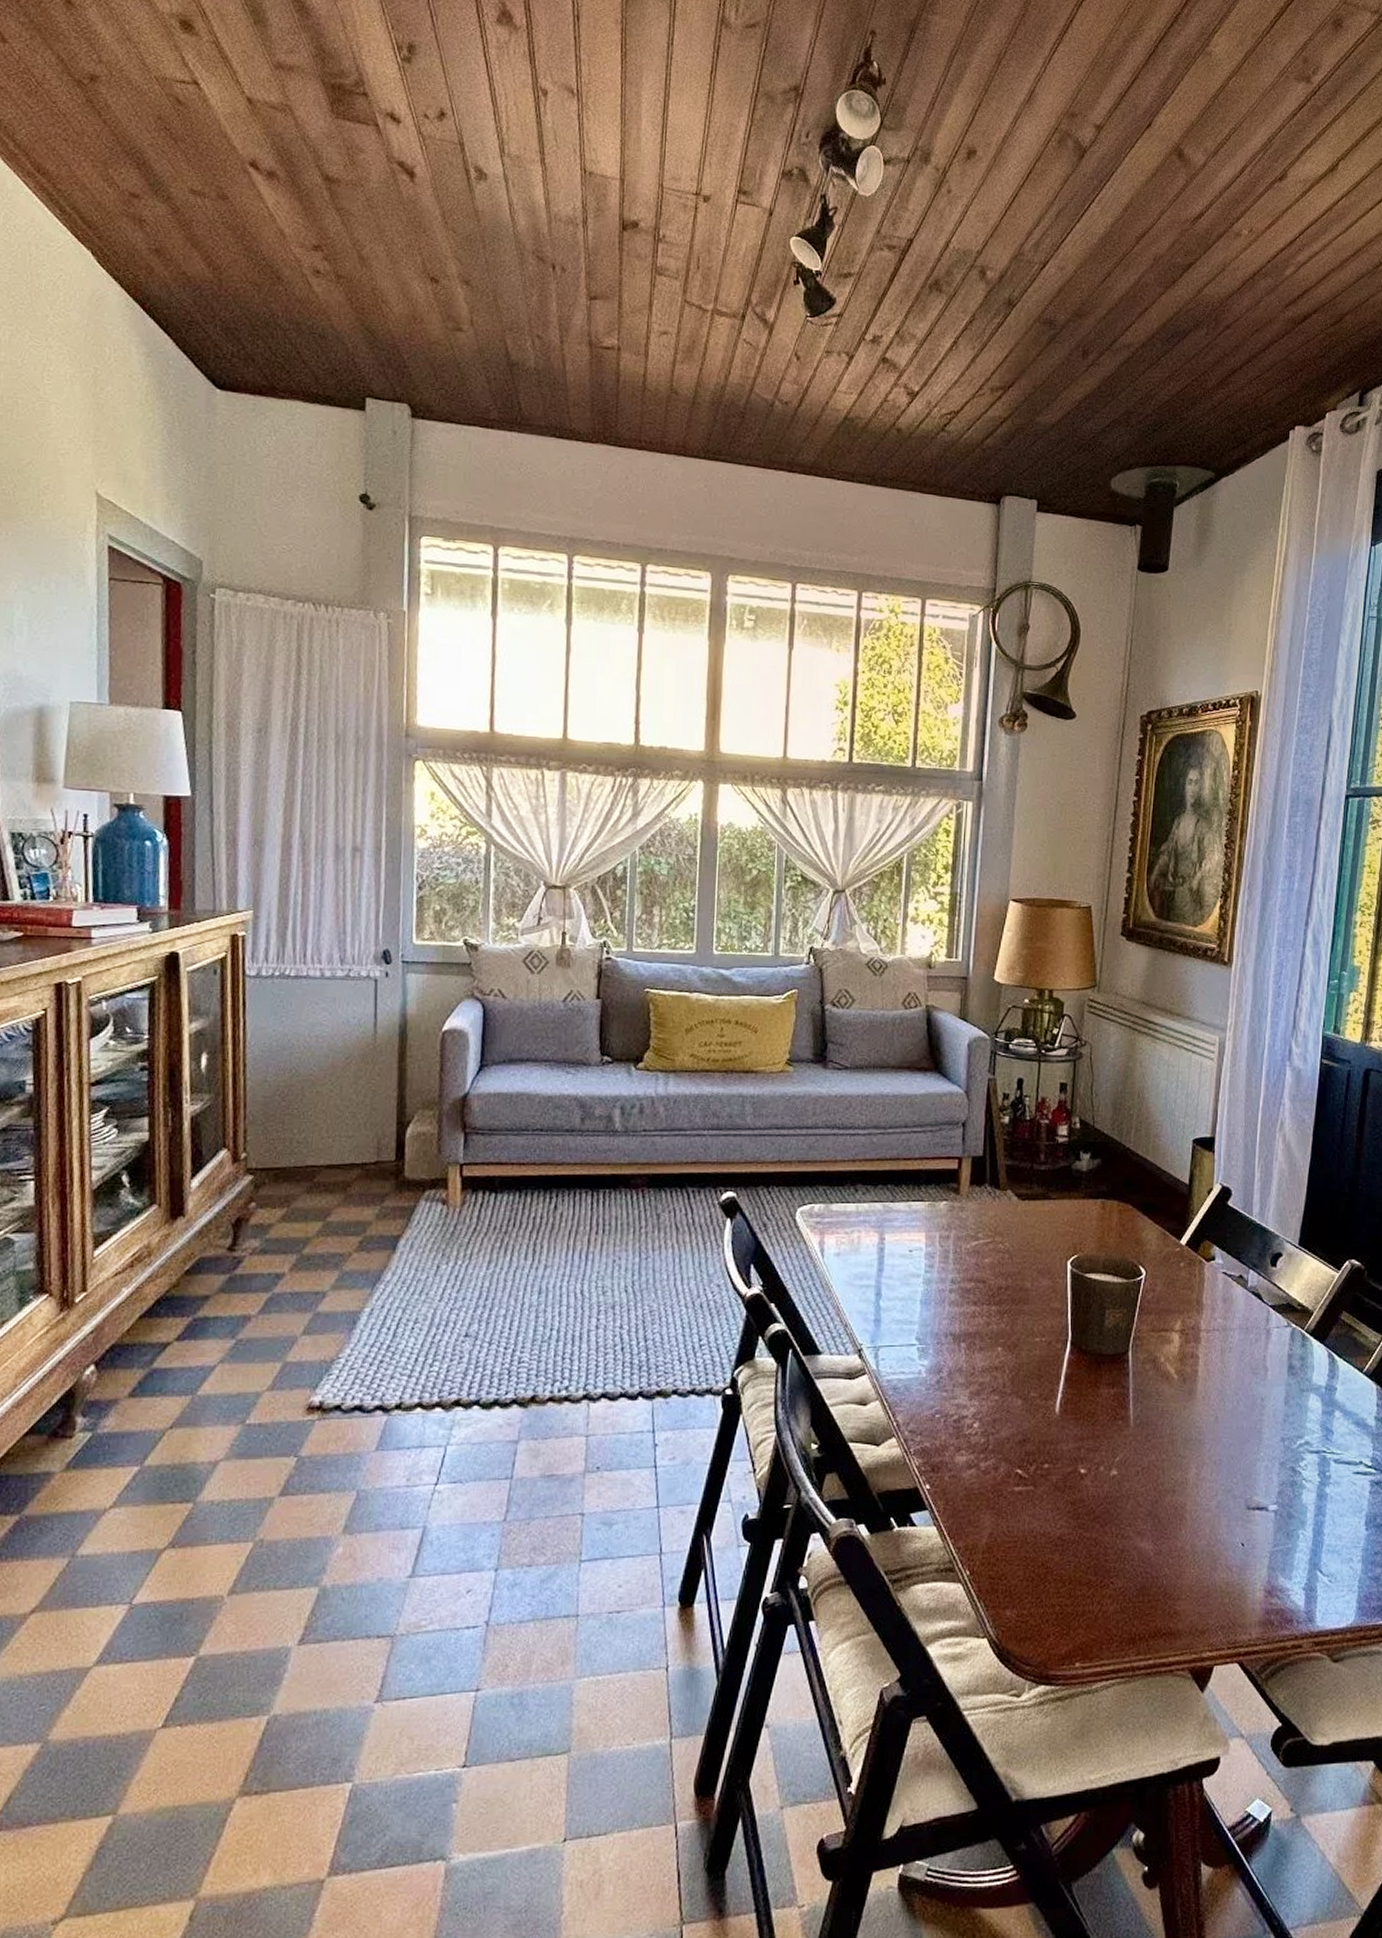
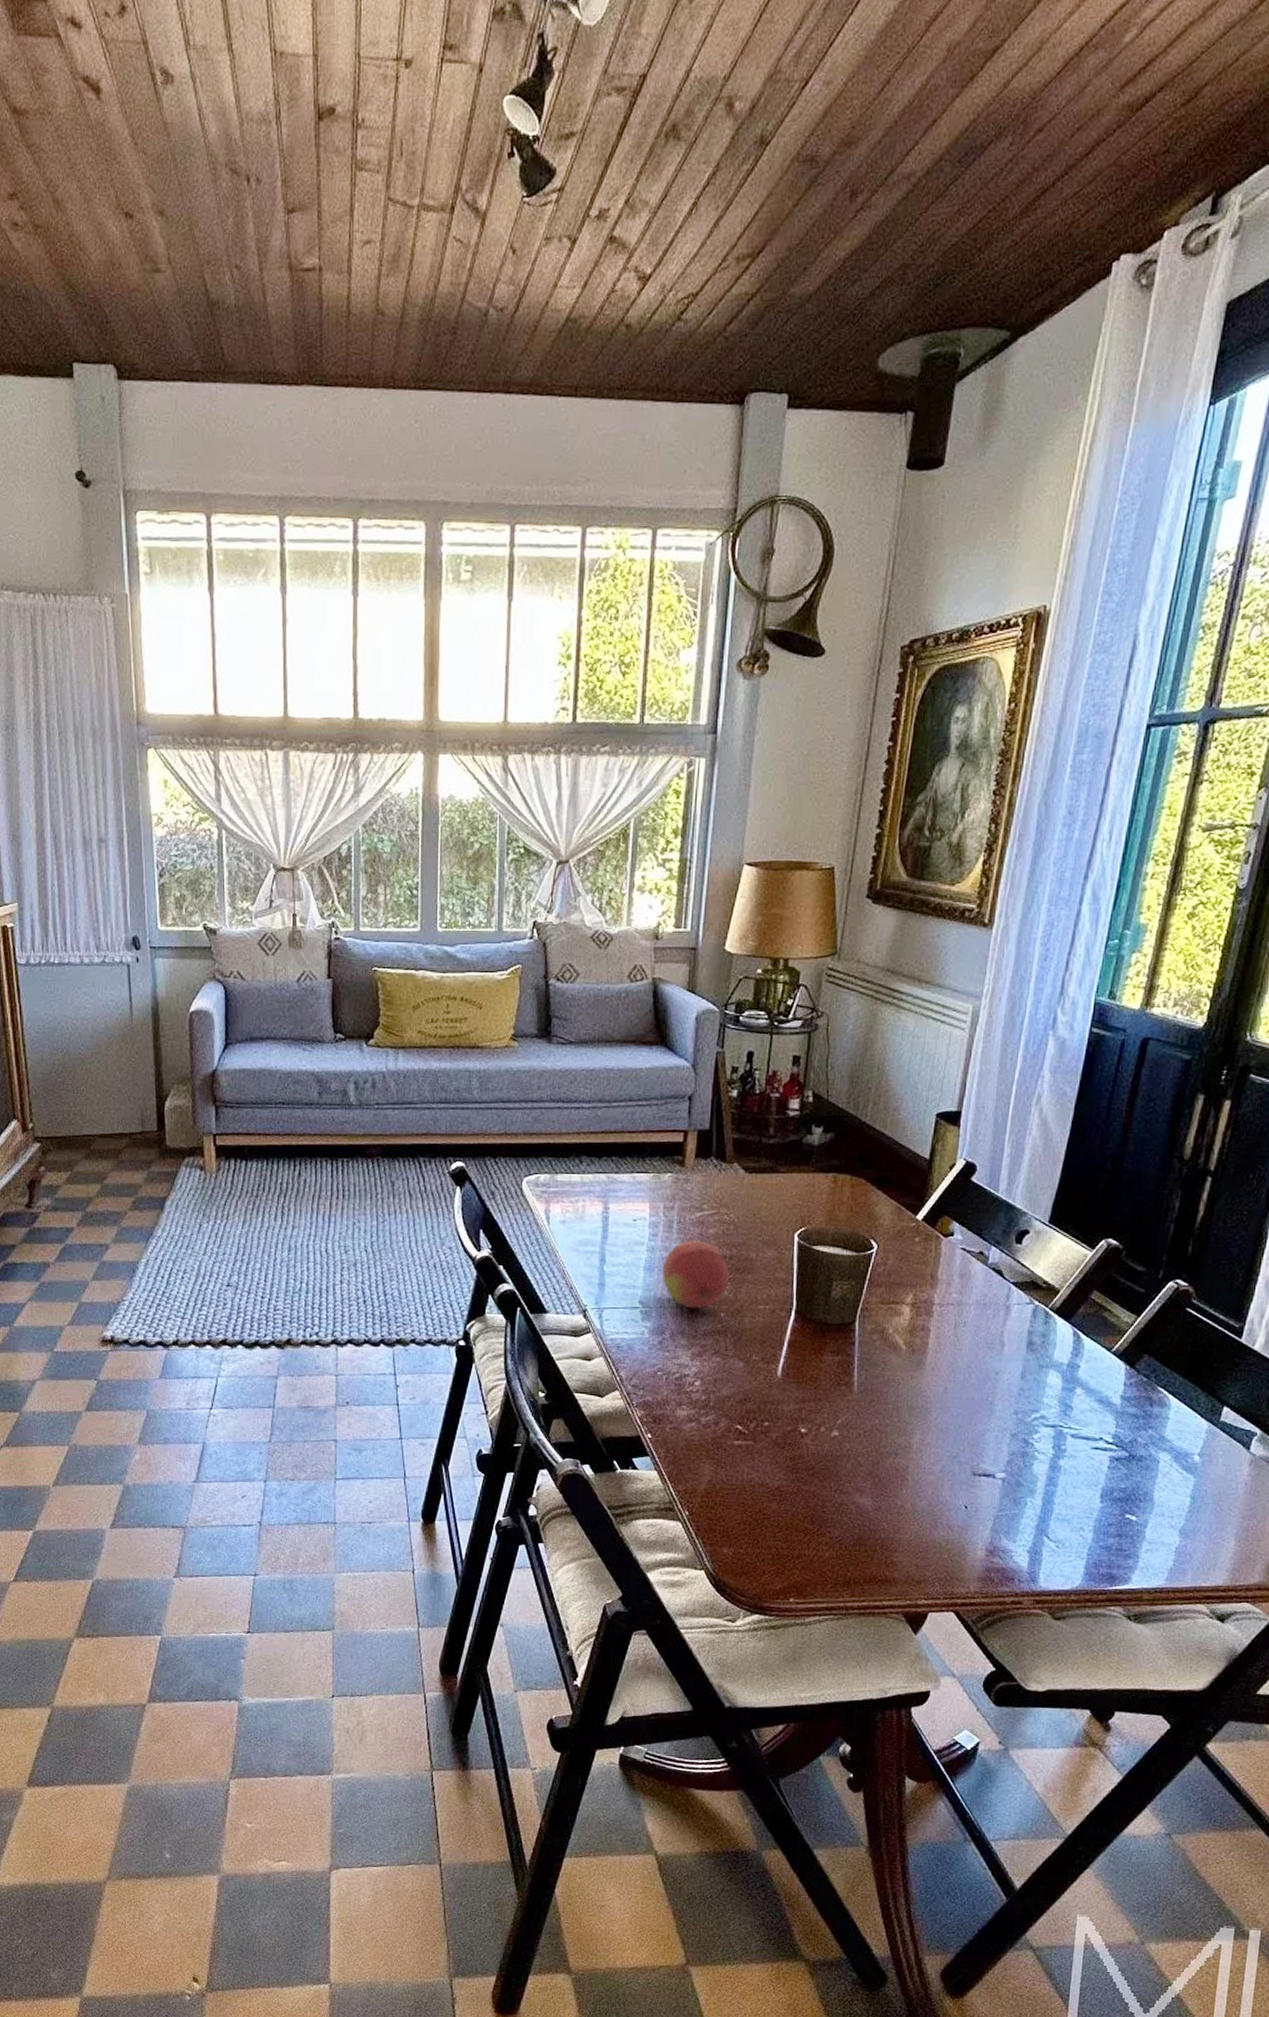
fruit: none [938,1271,1006,1344] -> present [661,1240,730,1309]

